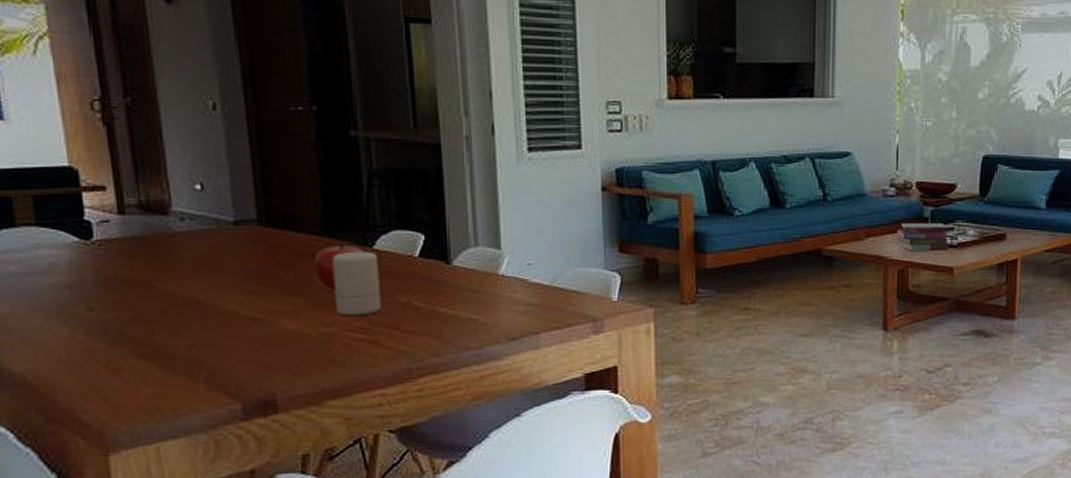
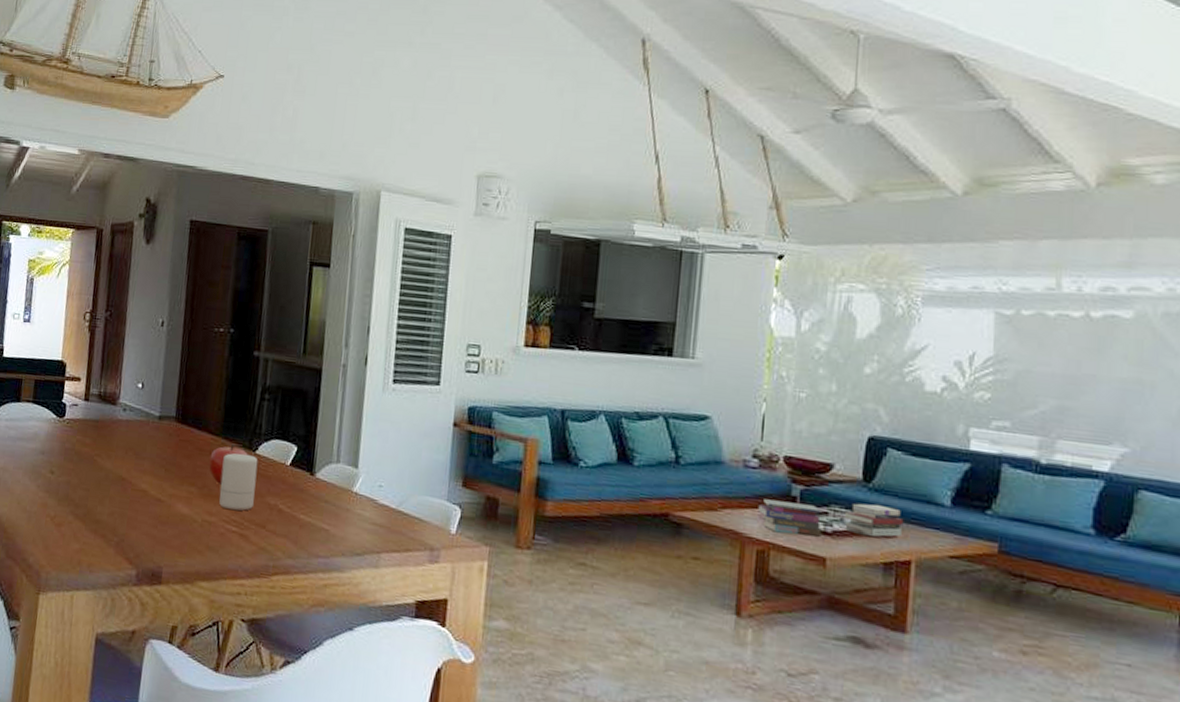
books: none [966,214,1012,244] -> present [844,503,904,539]

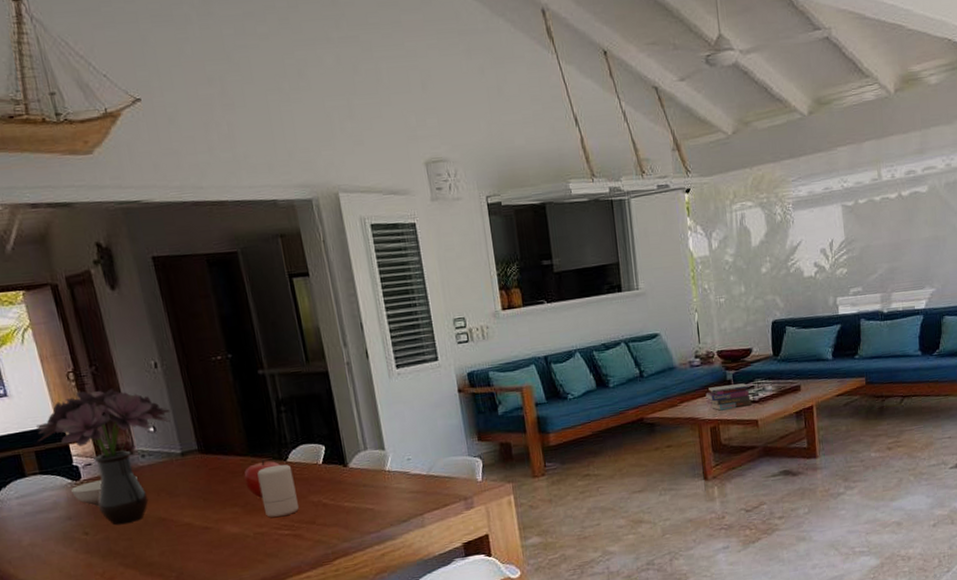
flower arrangement: none [40,332,163,474] -> present [35,388,171,525]
bowl: none [52,422,113,449] -> present [70,477,138,507]
books: present [844,503,904,539] -> none [764,370,805,397]

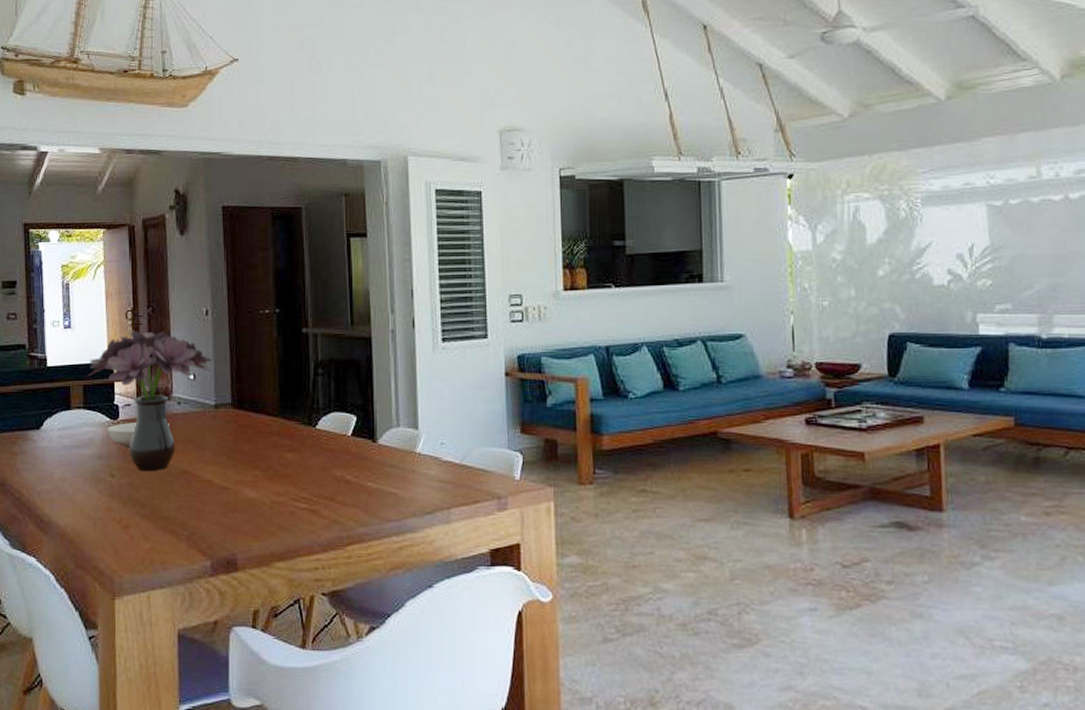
fruit: present [244,458,280,499] -> none [271,422,309,465]
candle: present [257,464,299,518] -> none [284,430,320,488]
books: present [705,383,752,411] -> none [798,405,858,435]

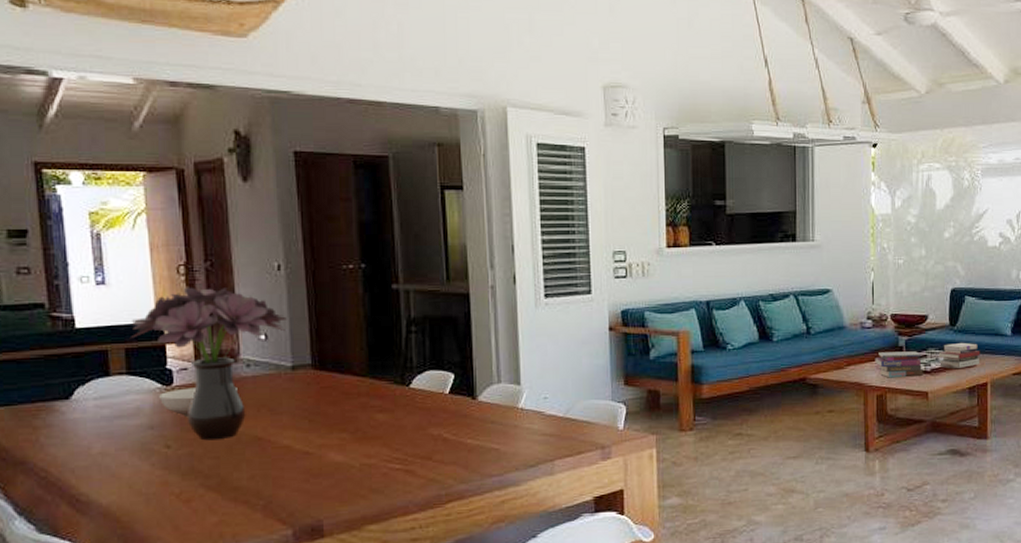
books: none [798,405,858,435] -> present [875,351,923,378]
books: none [875,396,929,427] -> present [938,342,980,370]

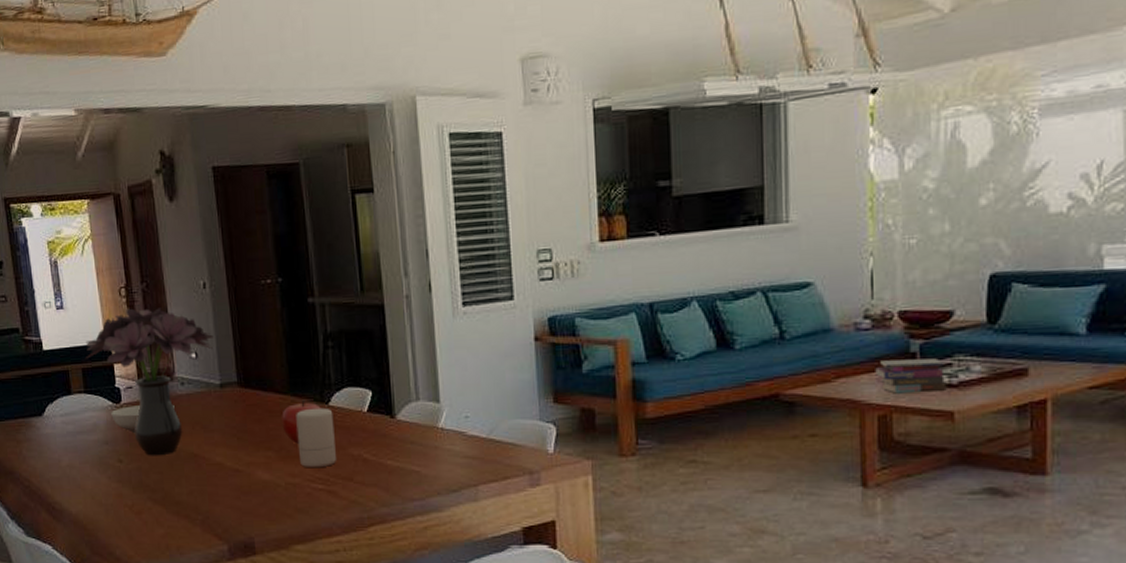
fruit: none [359,382,402,426] -> present [282,399,321,445]
candle: none [374,389,415,449] -> present [296,407,336,468]
books: present [938,342,980,370] -> none [969,345,1036,382]

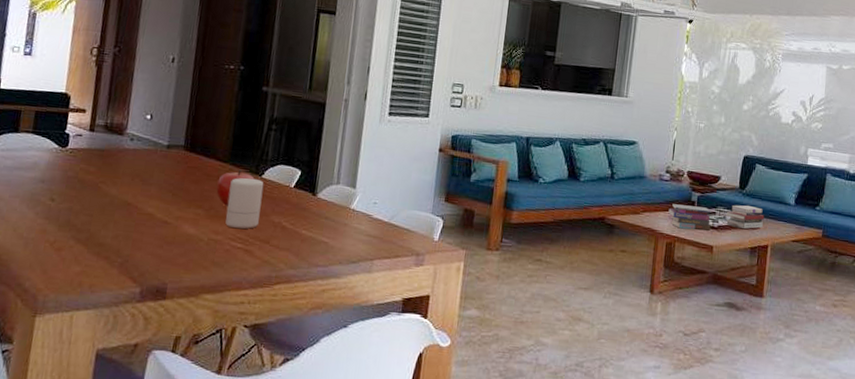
flower arrangement: present [85,308,215,456] -> none [41,66,172,200]
bowl: present [110,405,175,434] -> none [53,151,119,177]
books: none [969,345,1036,382] -> present [726,205,765,230]

